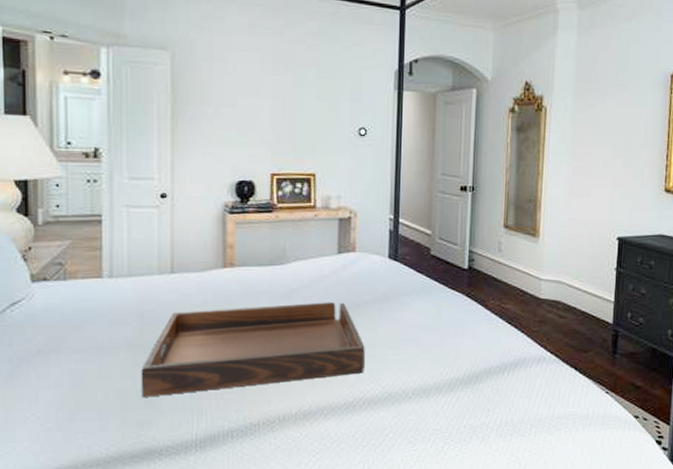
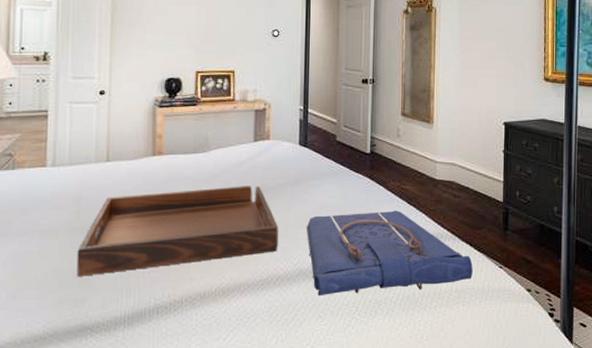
tote bag: none [395,331,577,421] -> present [306,210,473,297]

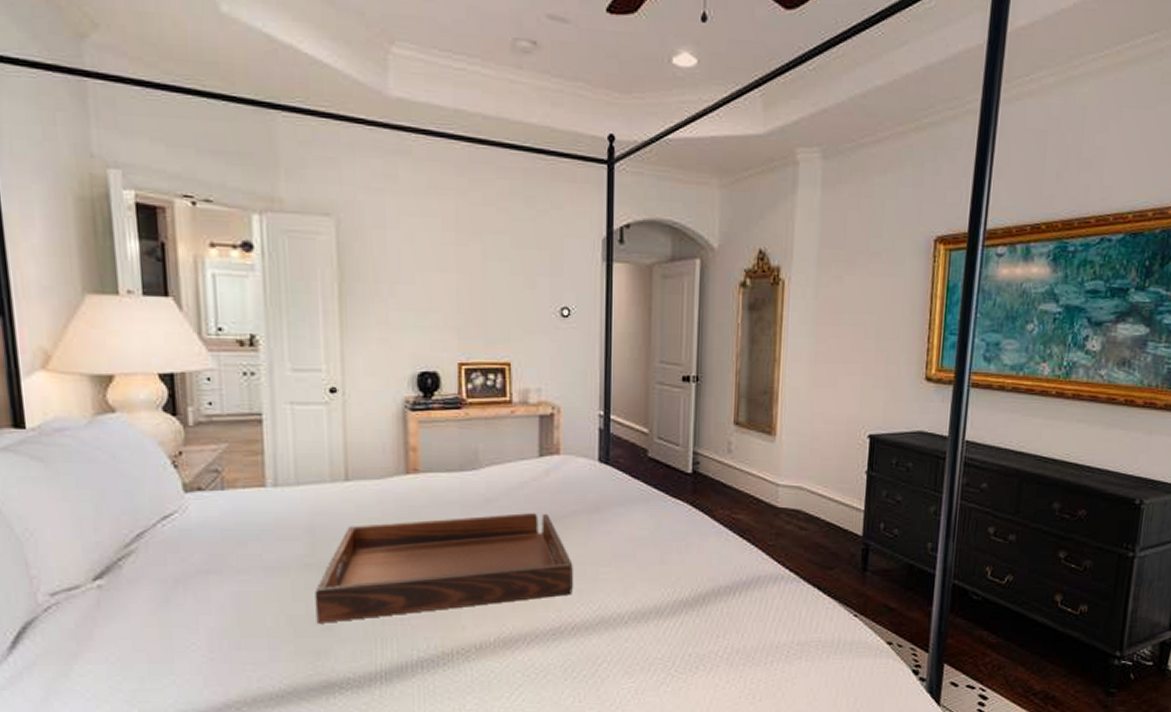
tote bag: present [306,210,473,297] -> none [608,545,821,649]

